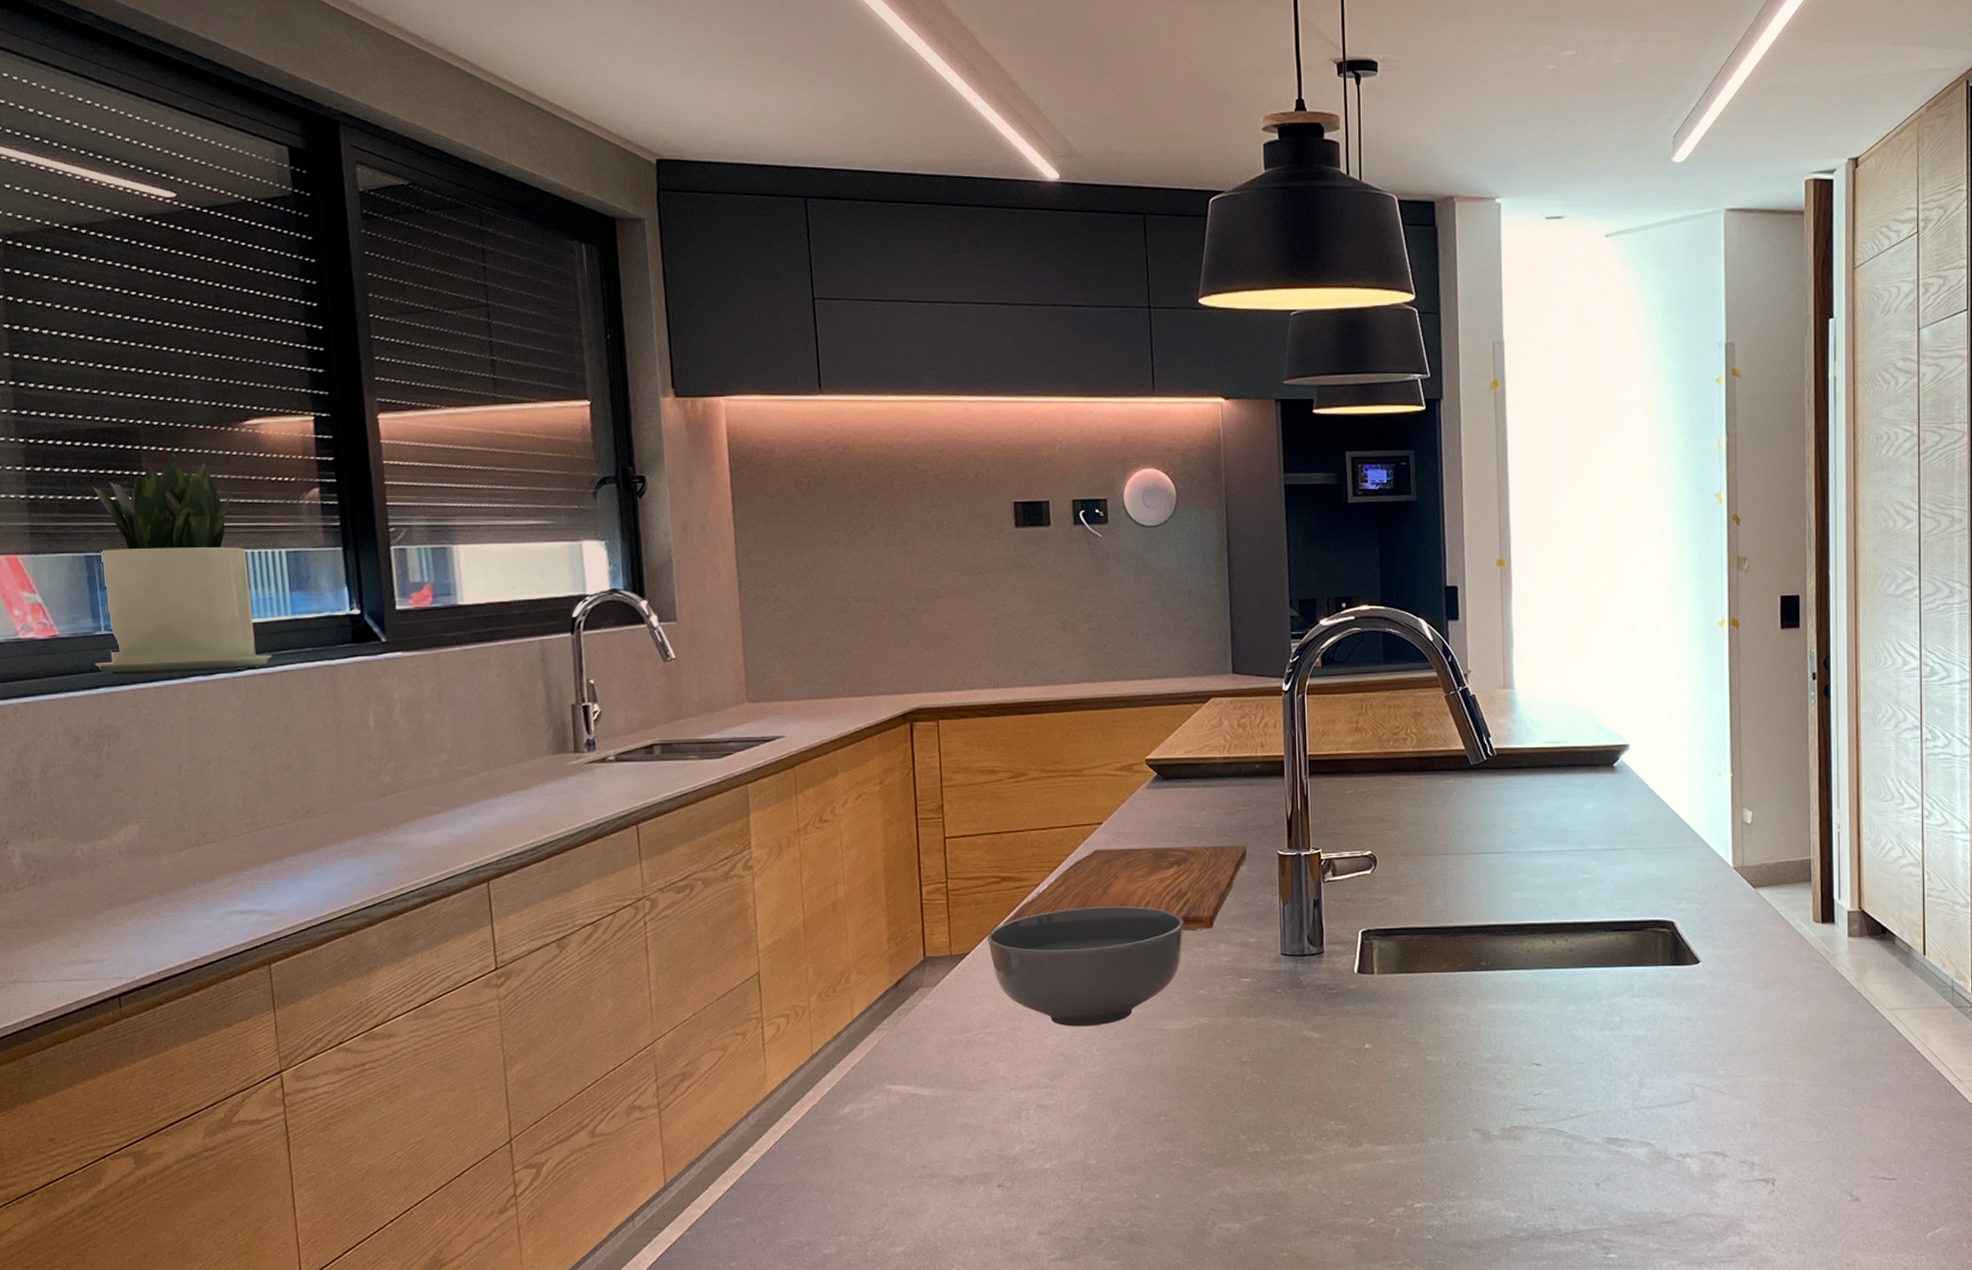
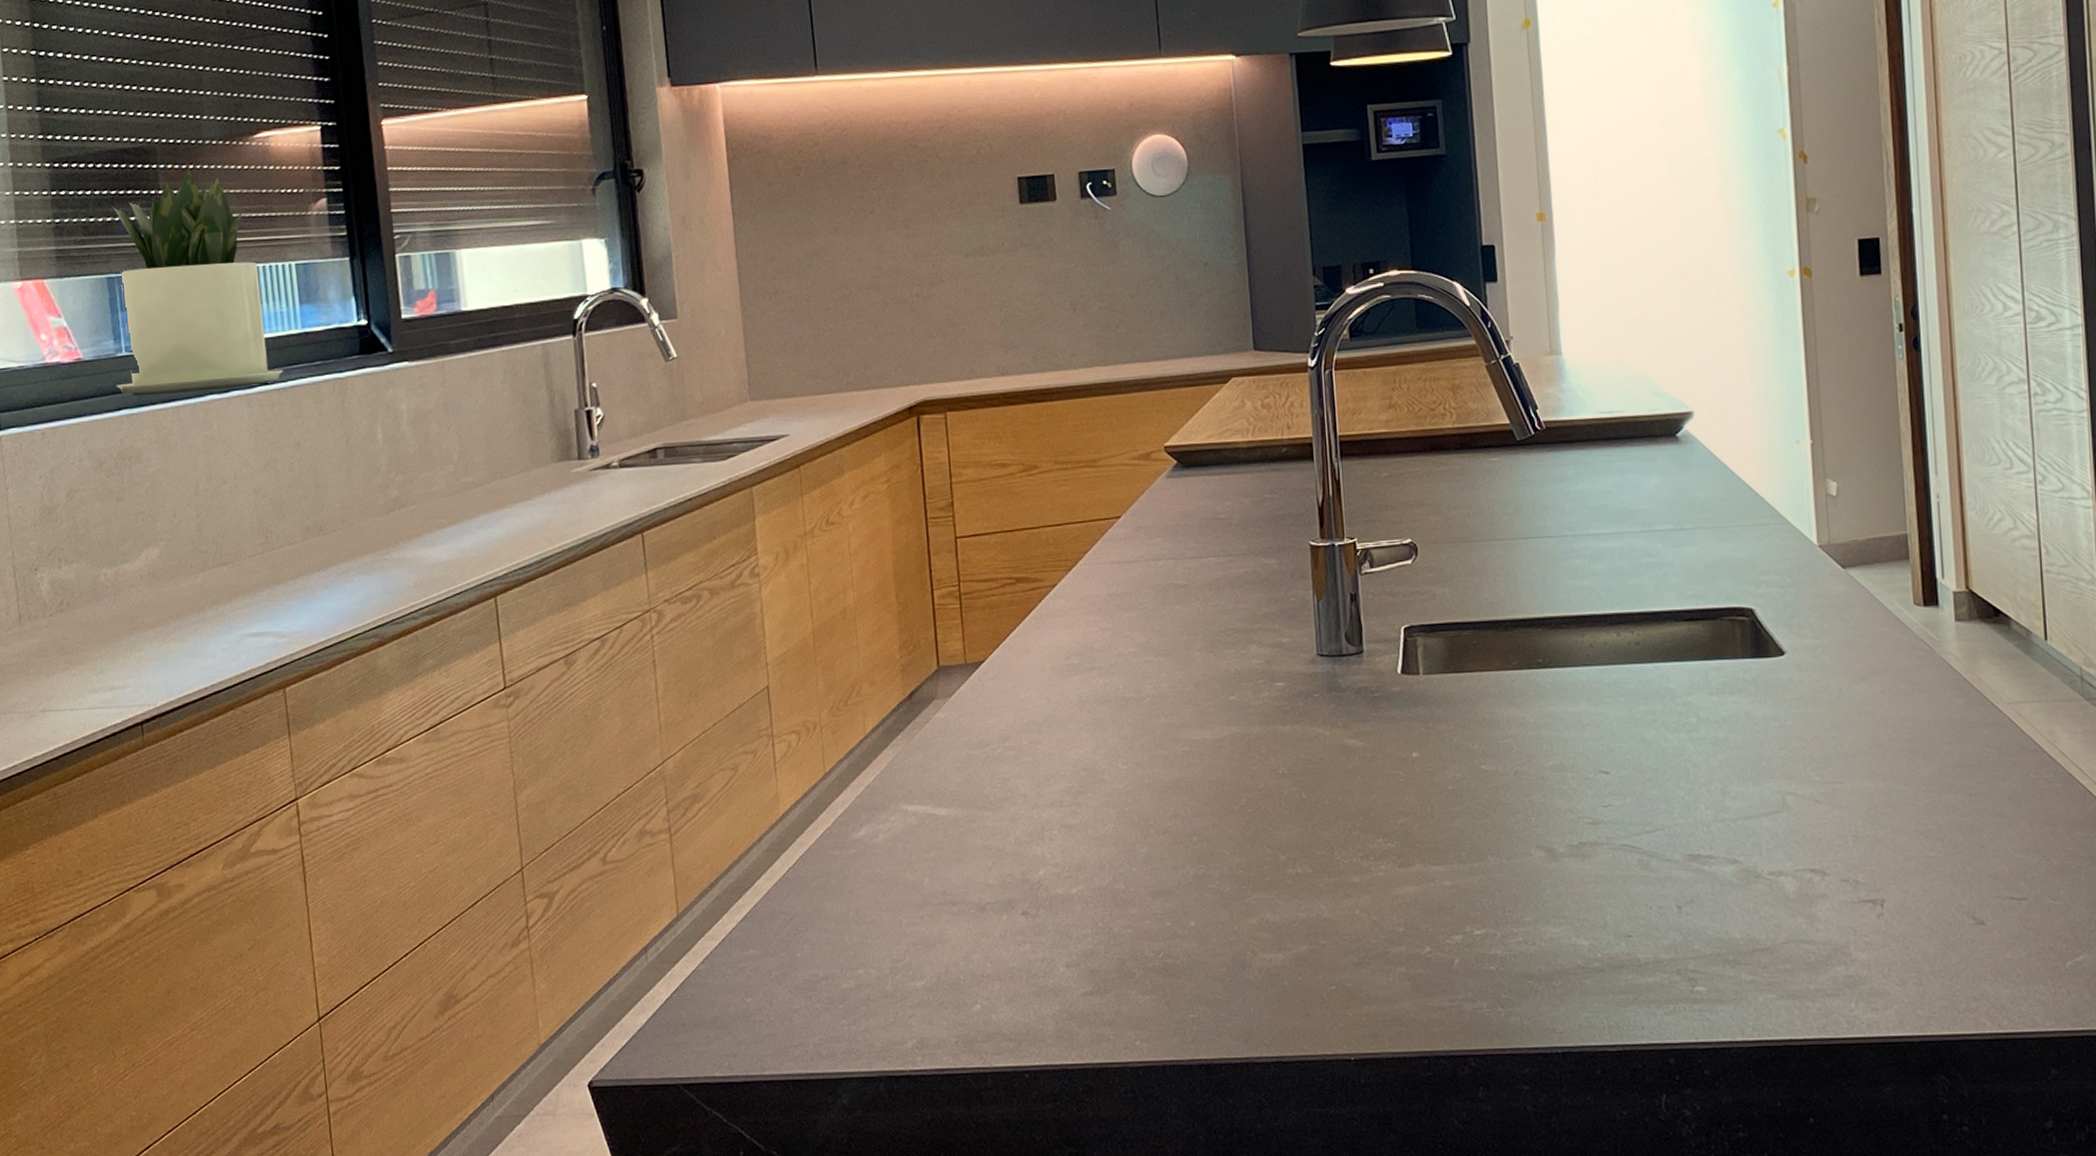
bowl: present [987,906,1184,1027] -> none [1003,606,1211,739]
cutting board: present [1003,844,1247,930] -> none [1019,536,1276,630]

